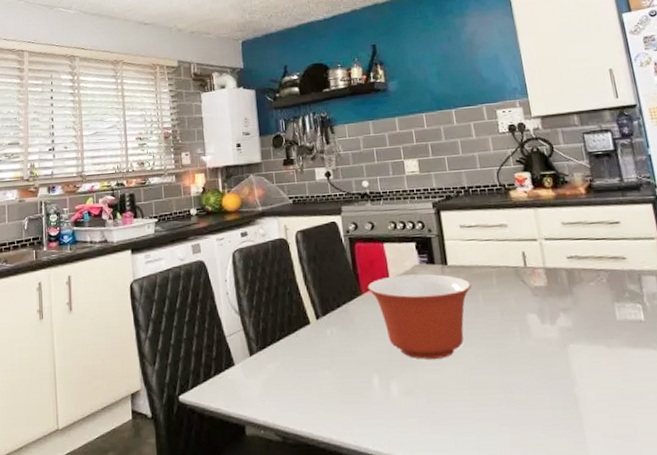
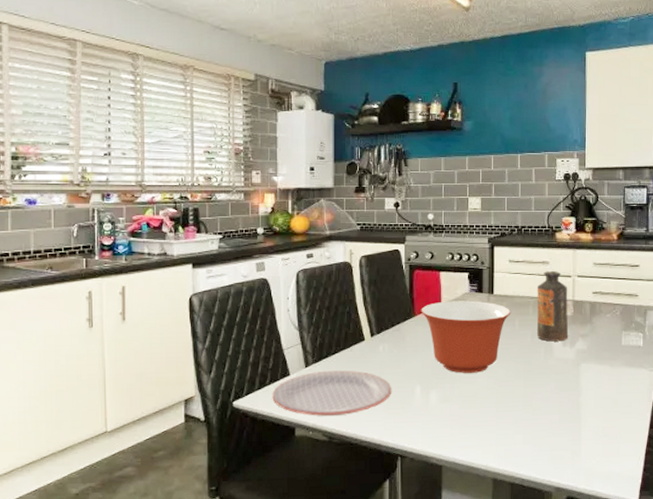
plate: none [218,358,347,413] -> present [272,370,392,417]
bottle: none [497,234,547,319] -> present [537,270,569,342]

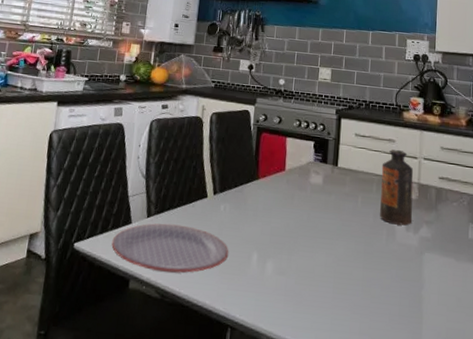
mixing bowl: present [421,300,511,373] -> none [264,167,355,248]

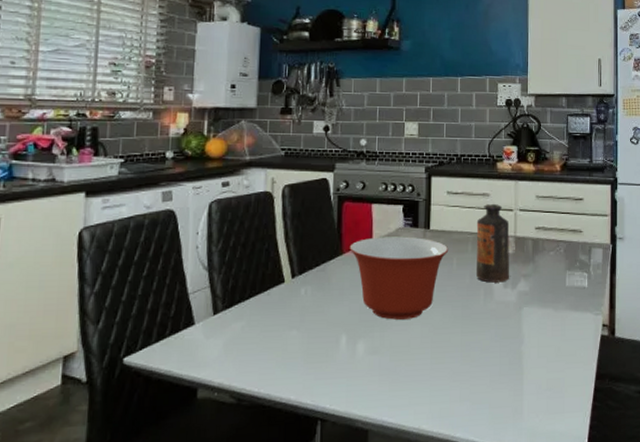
plate: present [111,223,229,274] -> none [171,317,314,374]
mixing bowl: none [264,167,355,248] -> present [349,236,449,320]

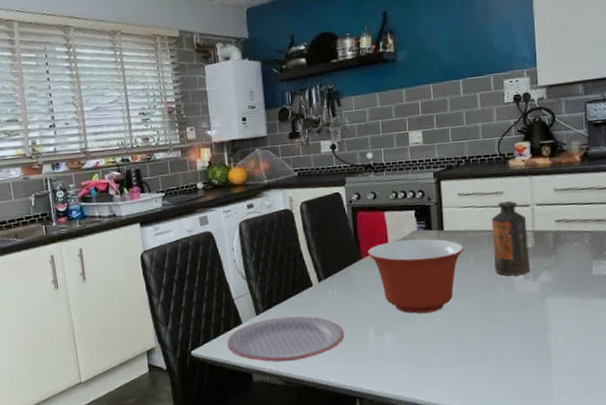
plate: none [171,317,314,374] -> present [227,316,345,362]

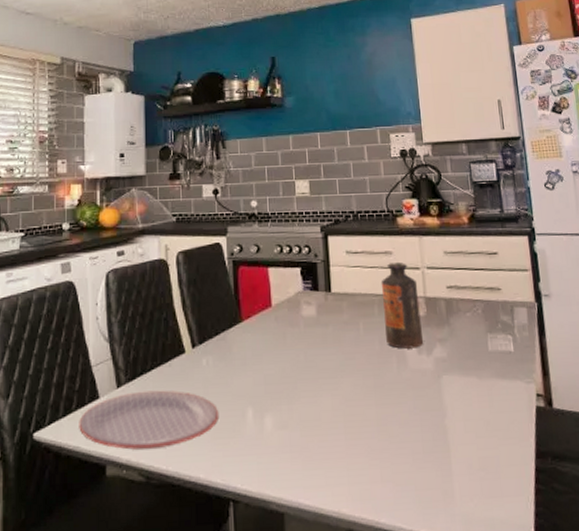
mixing bowl: present [367,239,465,314] -> none [248,301,354,391]

